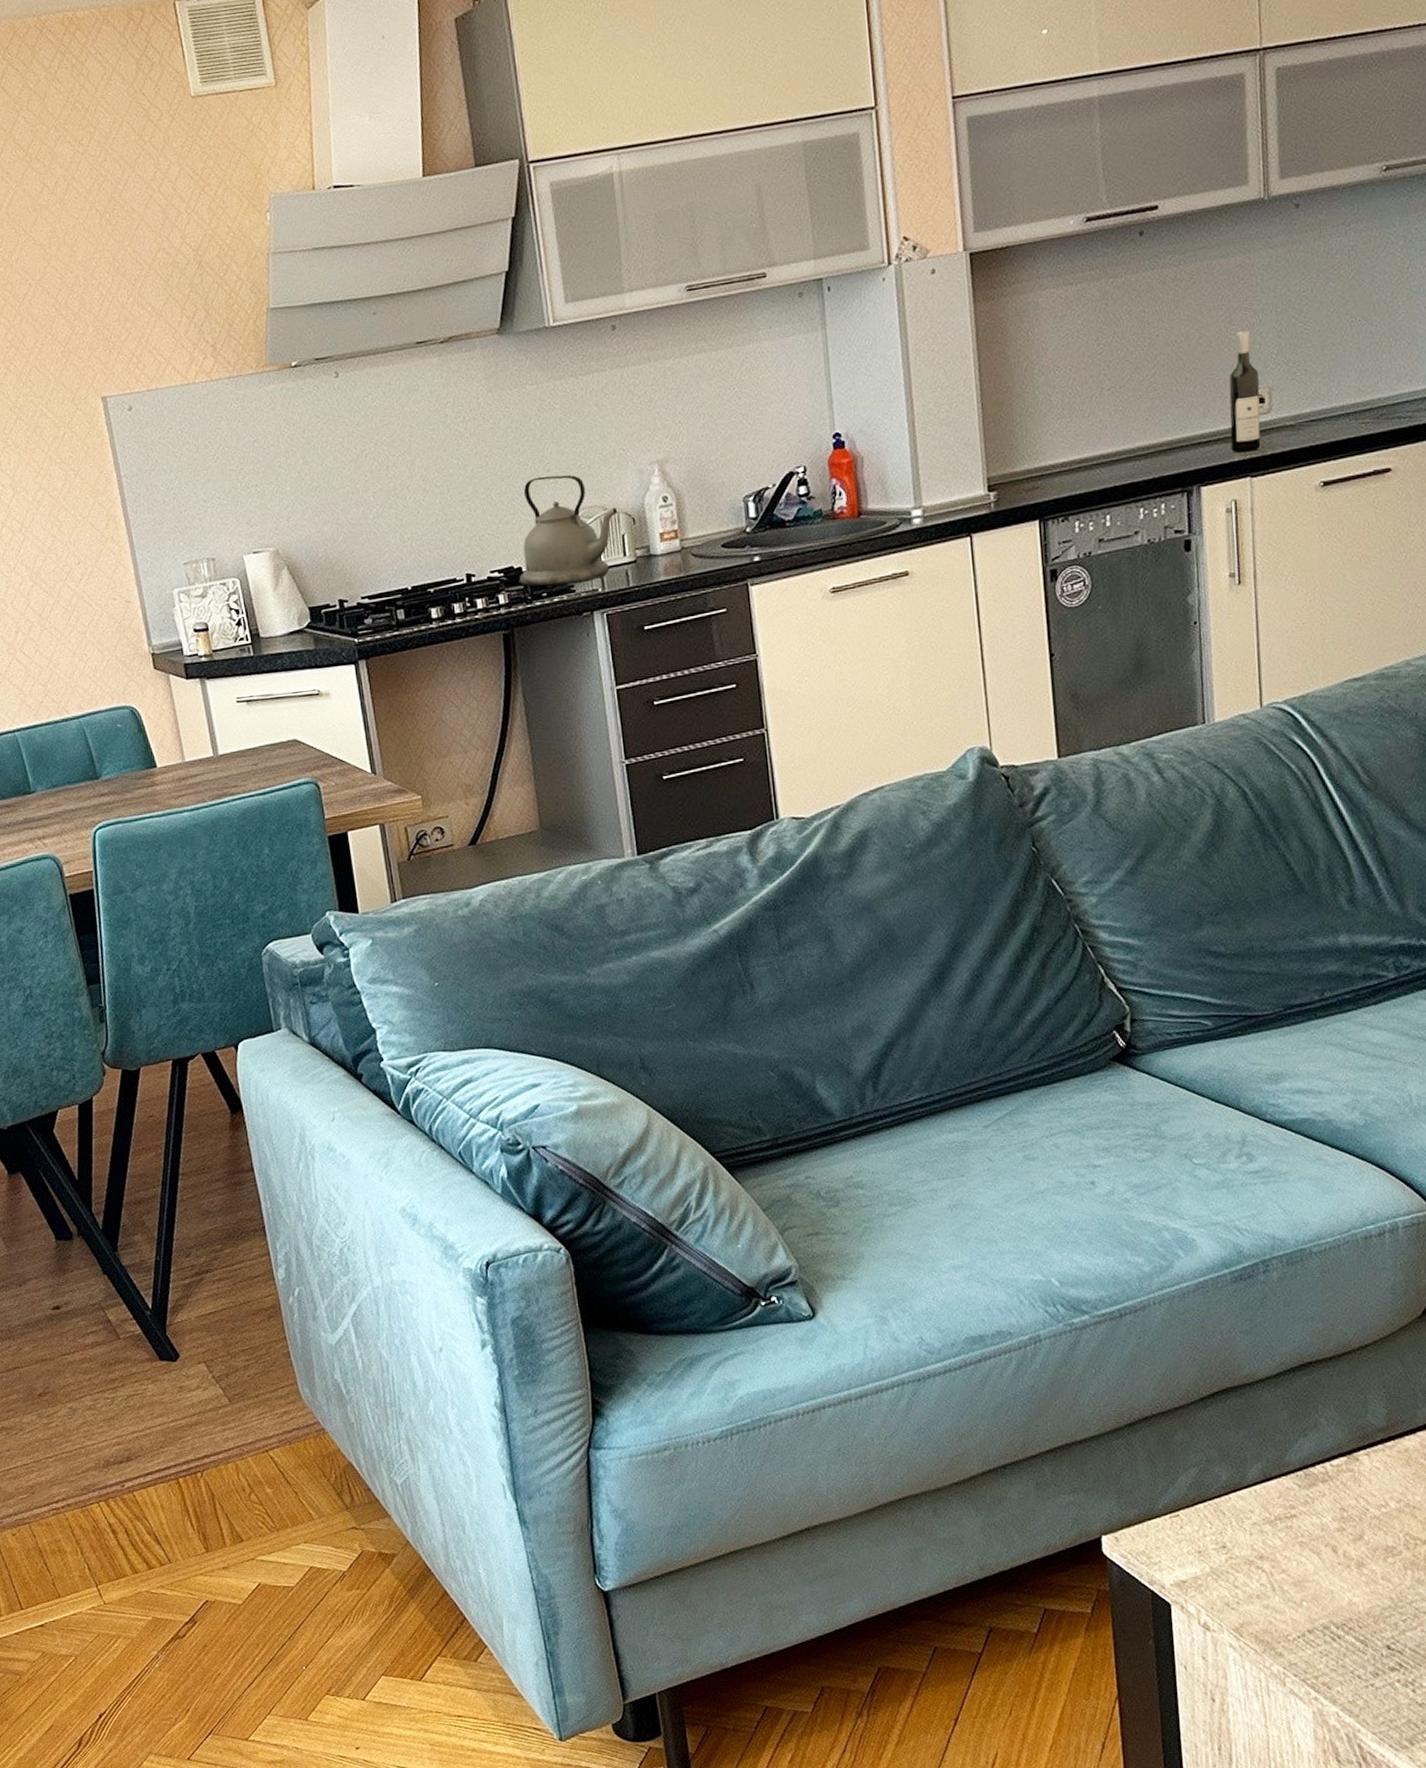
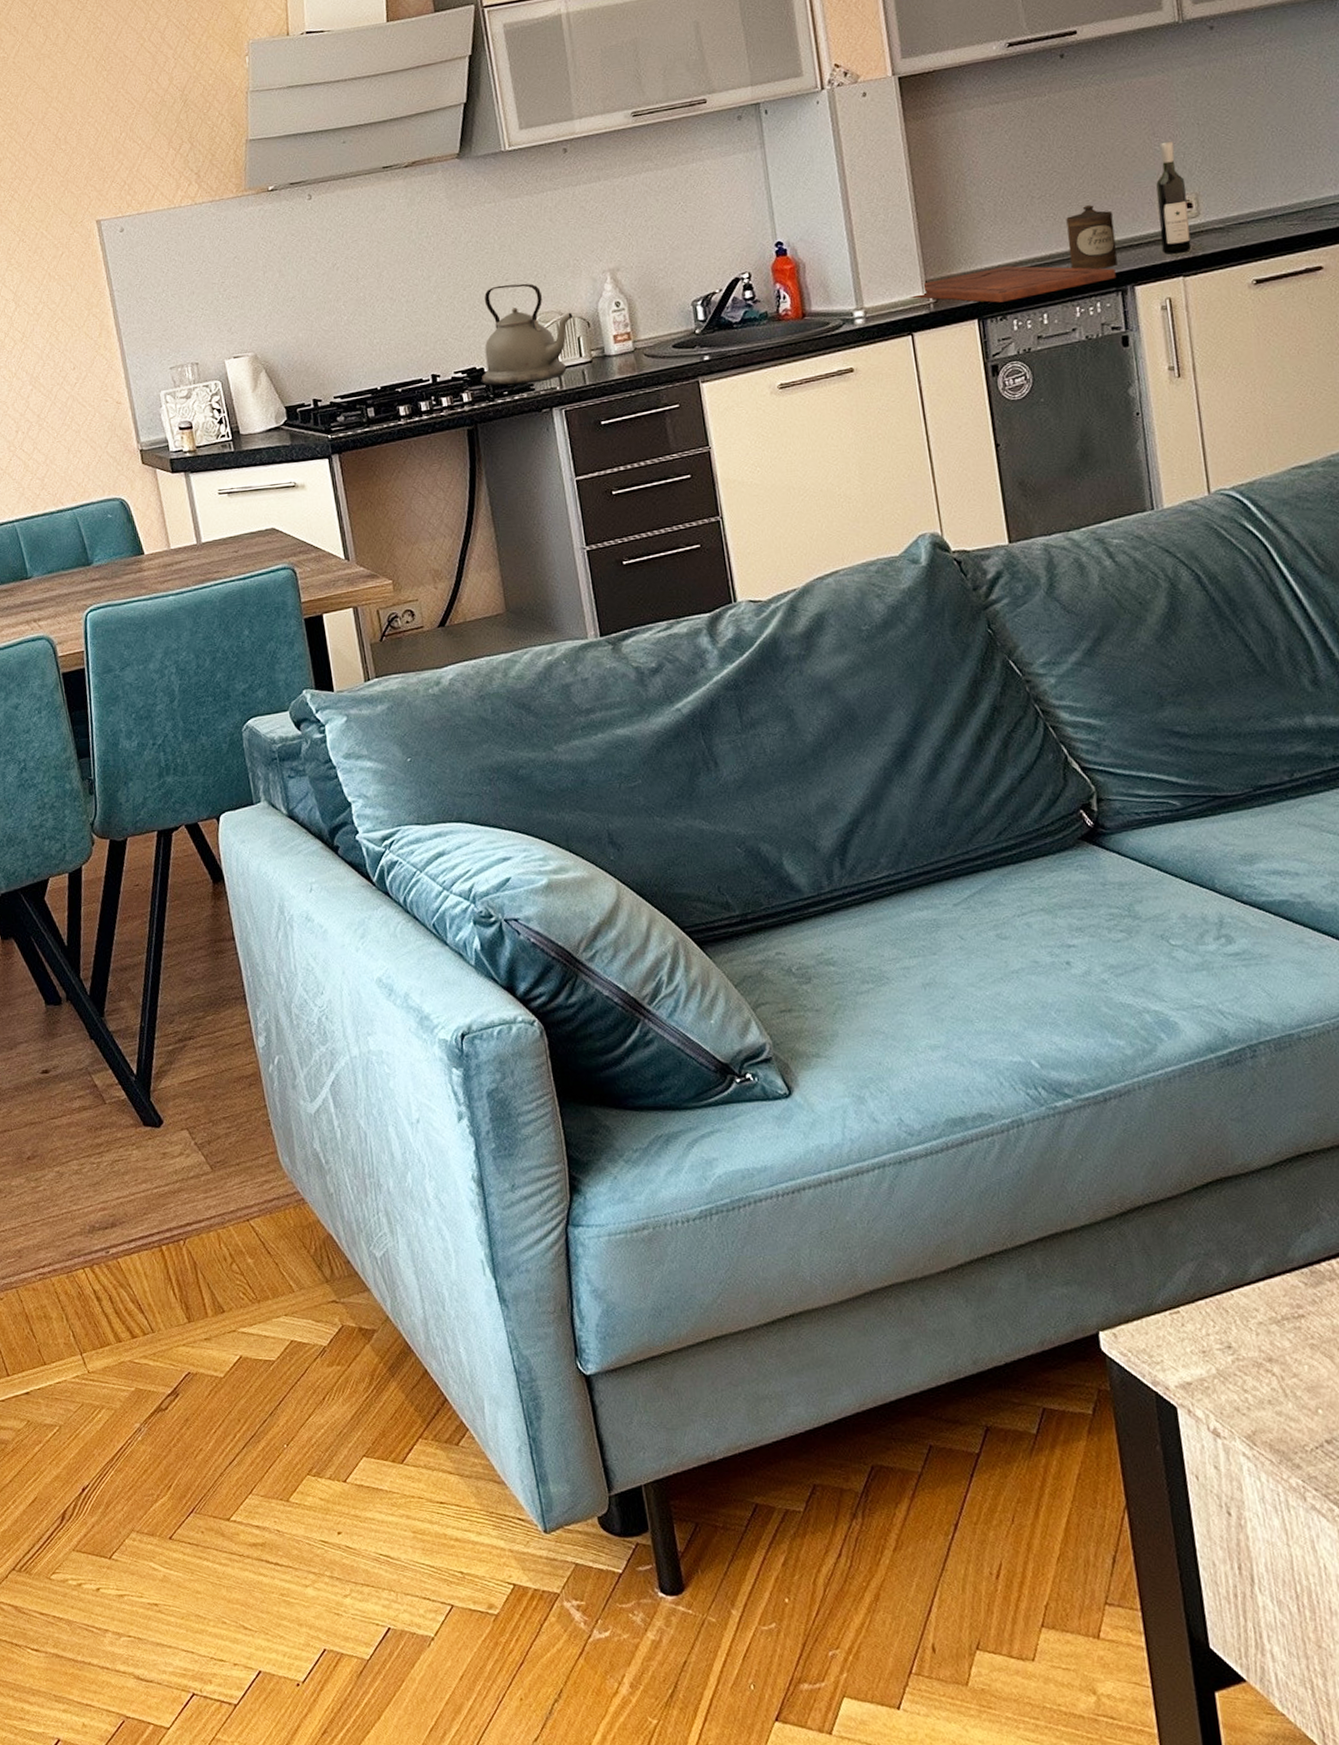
cutting board: none [970,462,1183,503] -> present [909,265,1116,303]
canister: none [1135,398,1185,469] -> present [1066,205,1117,270]

